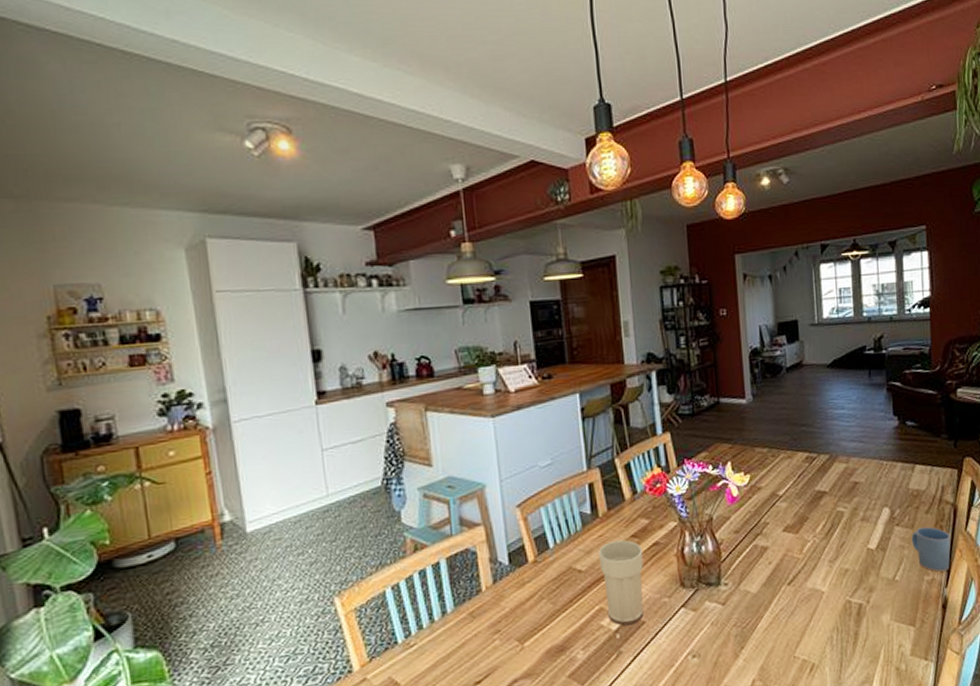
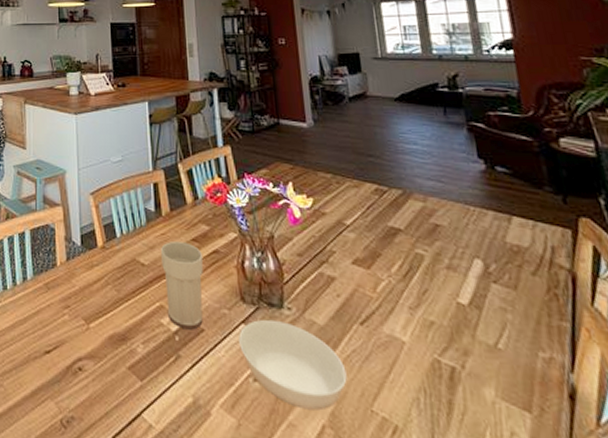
bowl: none [678,597,775,671] -> present [239,319,347,411]
mug: present [911,526,951,572] -> none [515,291,575,351]

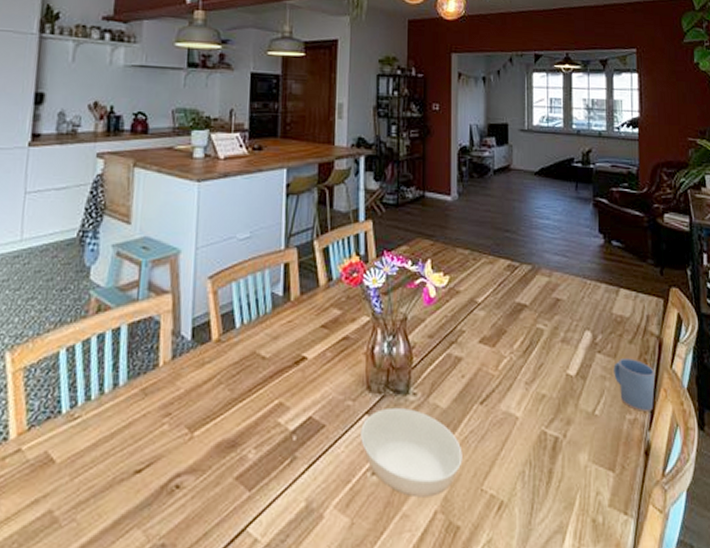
cup: present [161,242,203,330] -> none [285,329,331,427]
mug: none [515,291,575,351] -> present [613,359,656,412]

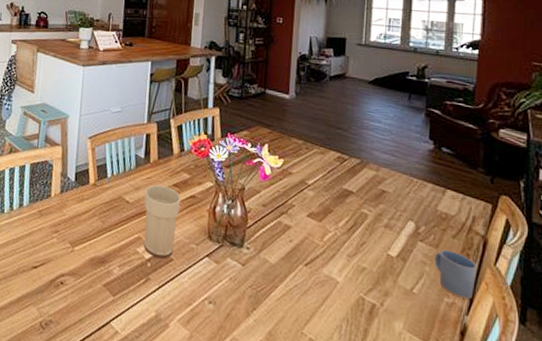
cup: none [285,329,331,427] -> present [143,185,181,259]
bowl: present [361,407,463,498] -> none [201,255,287,330]

